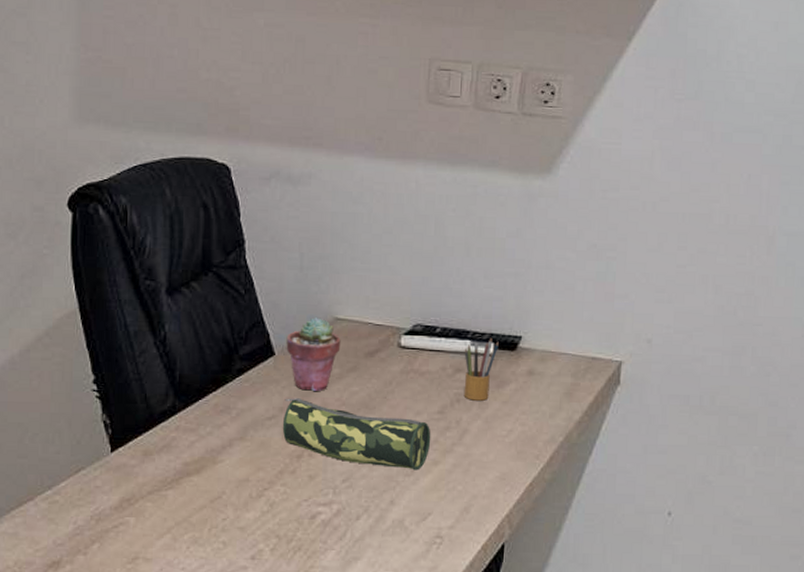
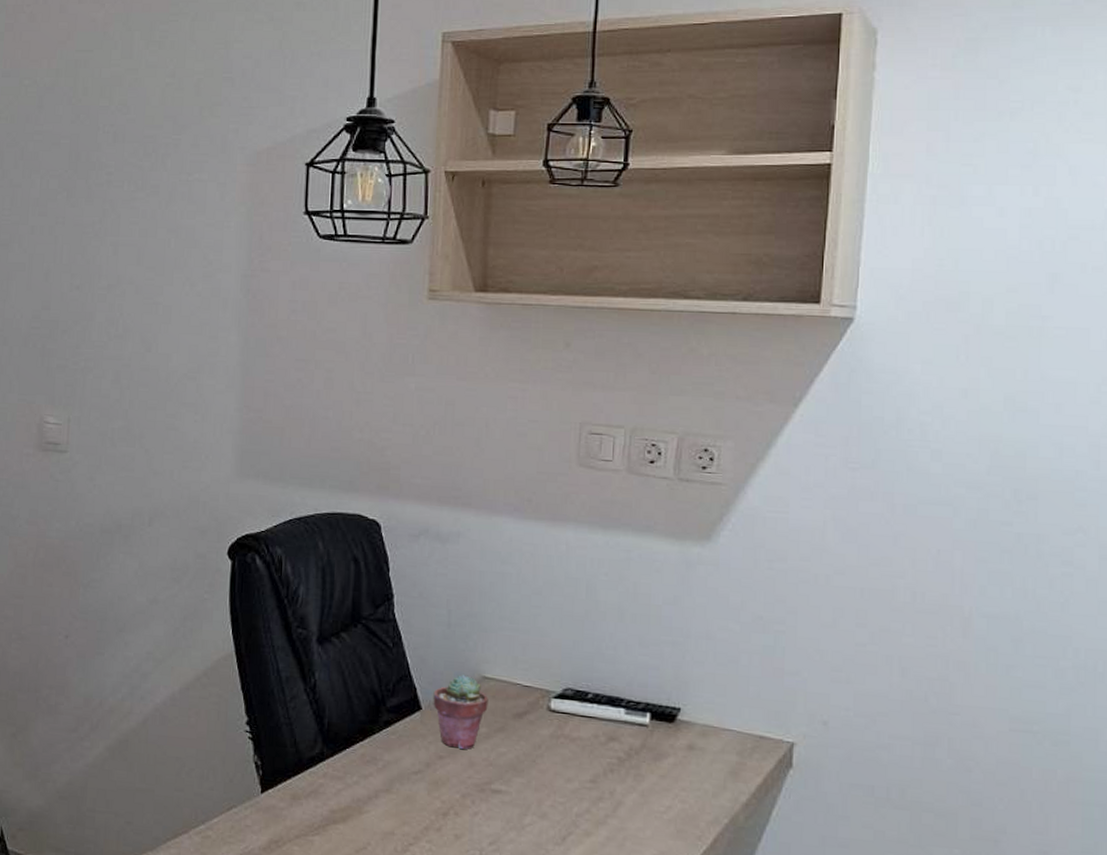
pencil case: present [282,398,431,471] -> none [428,753,583,840]
pencil box: present [463,337,499,401] -> none [617,707,655,773]

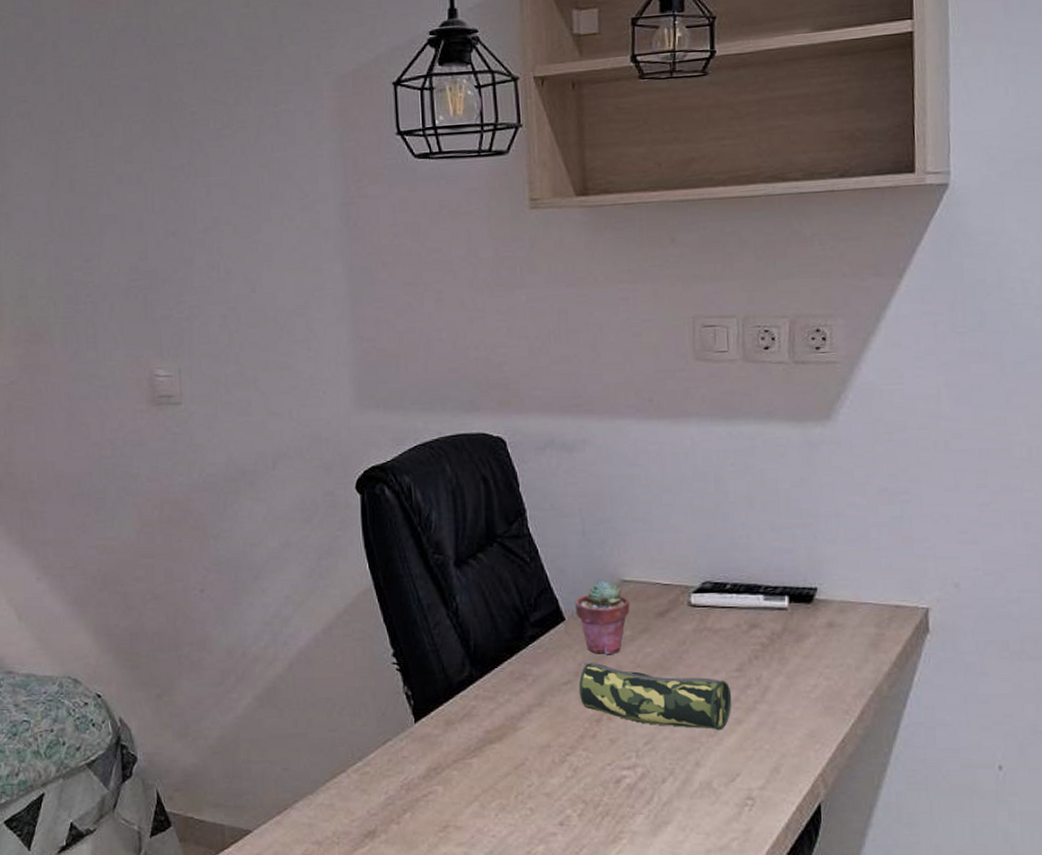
pencil case: none [428,753,583,840] -> present [578,662,732,731]

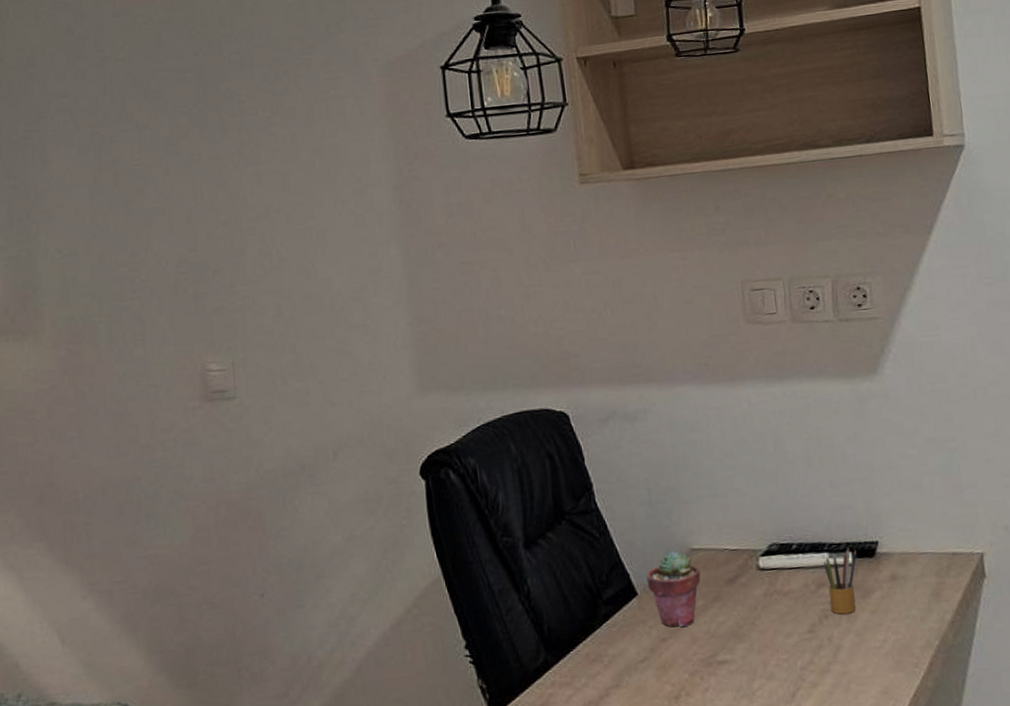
pencil case: present [578,662,732,731] -> none [653,636,807,697]
pencil box: none [757,590,794,656] -> present [823,546,857,615]

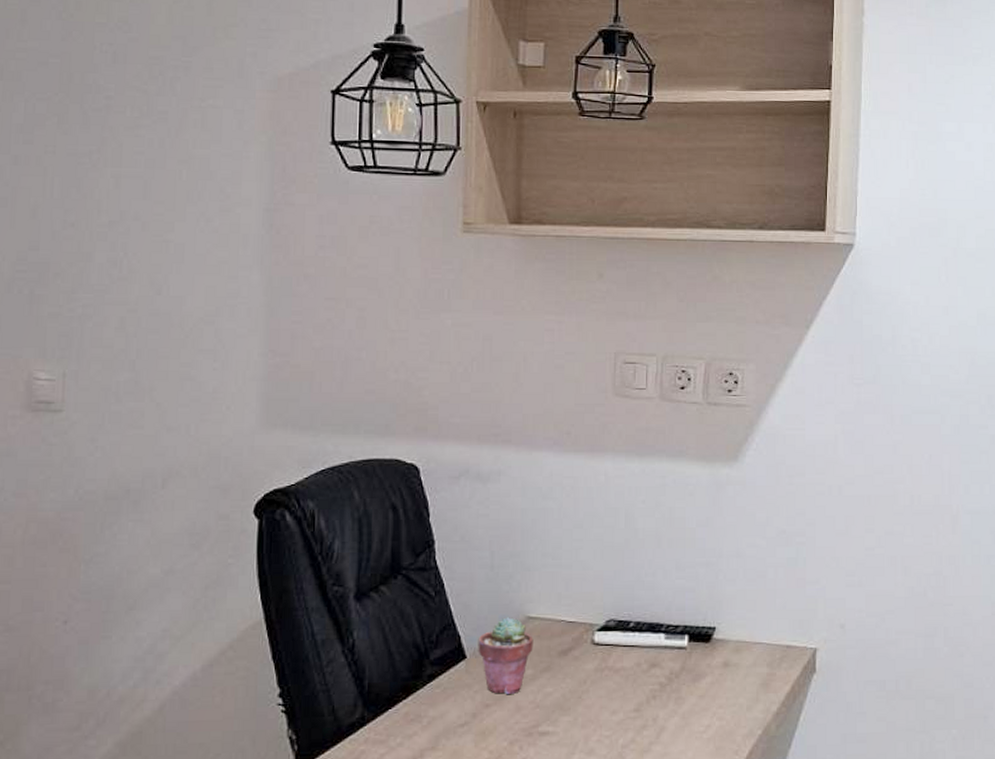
pencil box: present [823,546,857,615] -> none [658,629,693,696]

